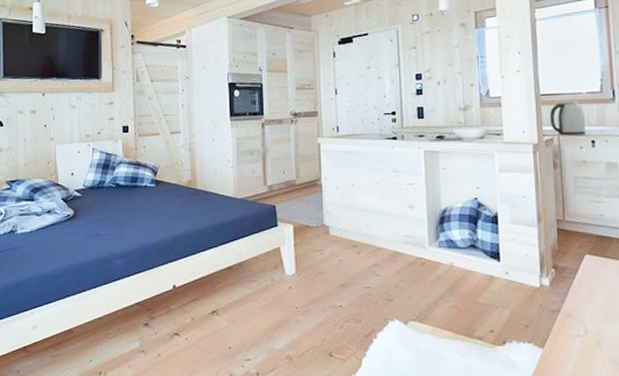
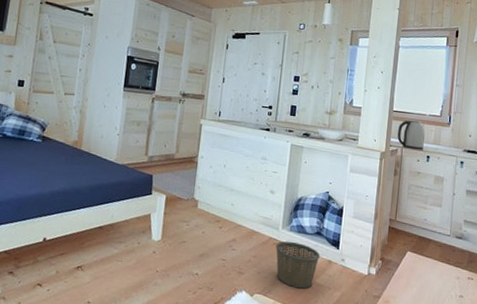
basket: none [424,259,479,311] -> present [275,241,320,289]

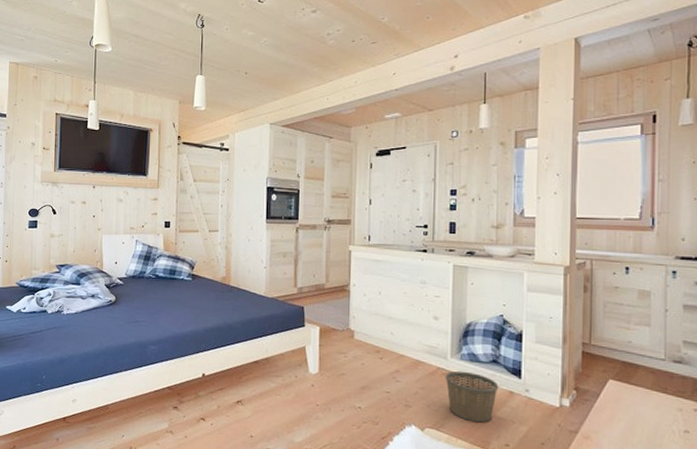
kettle: present [397,120,426,150] -> none [584,226,622,261]

